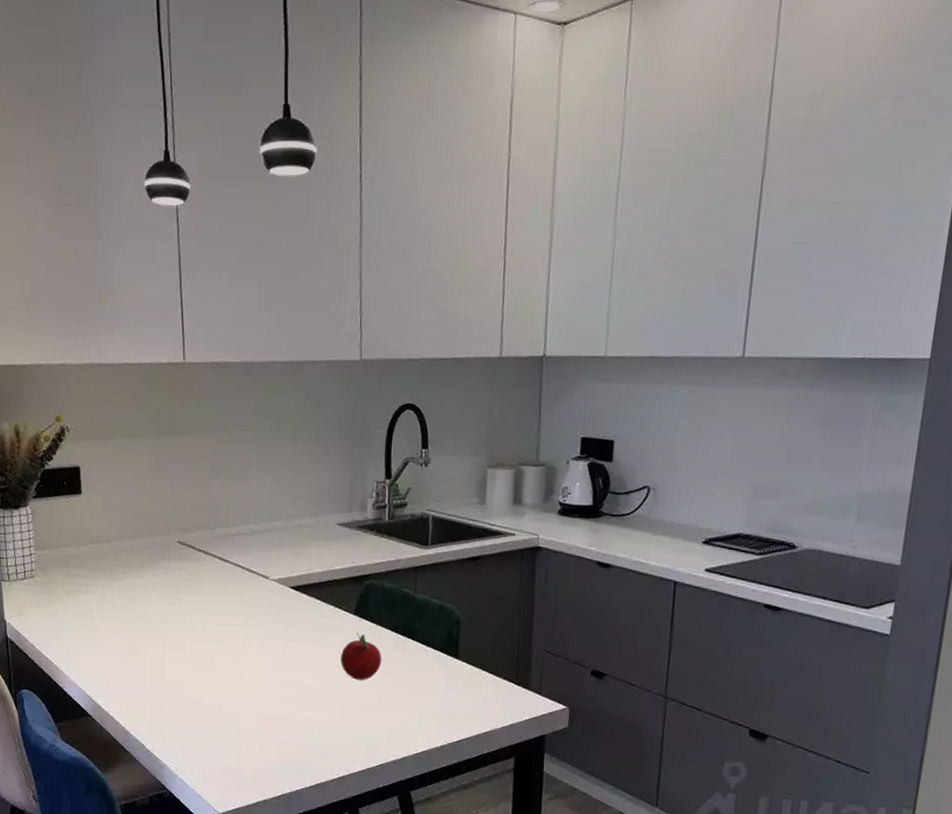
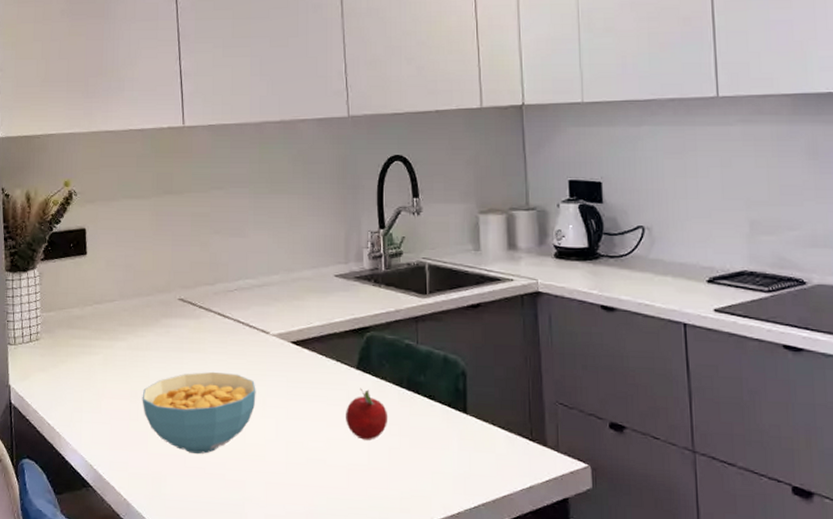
cereal bowl: none [140,613,254,690] -> present [142,371,256,455]

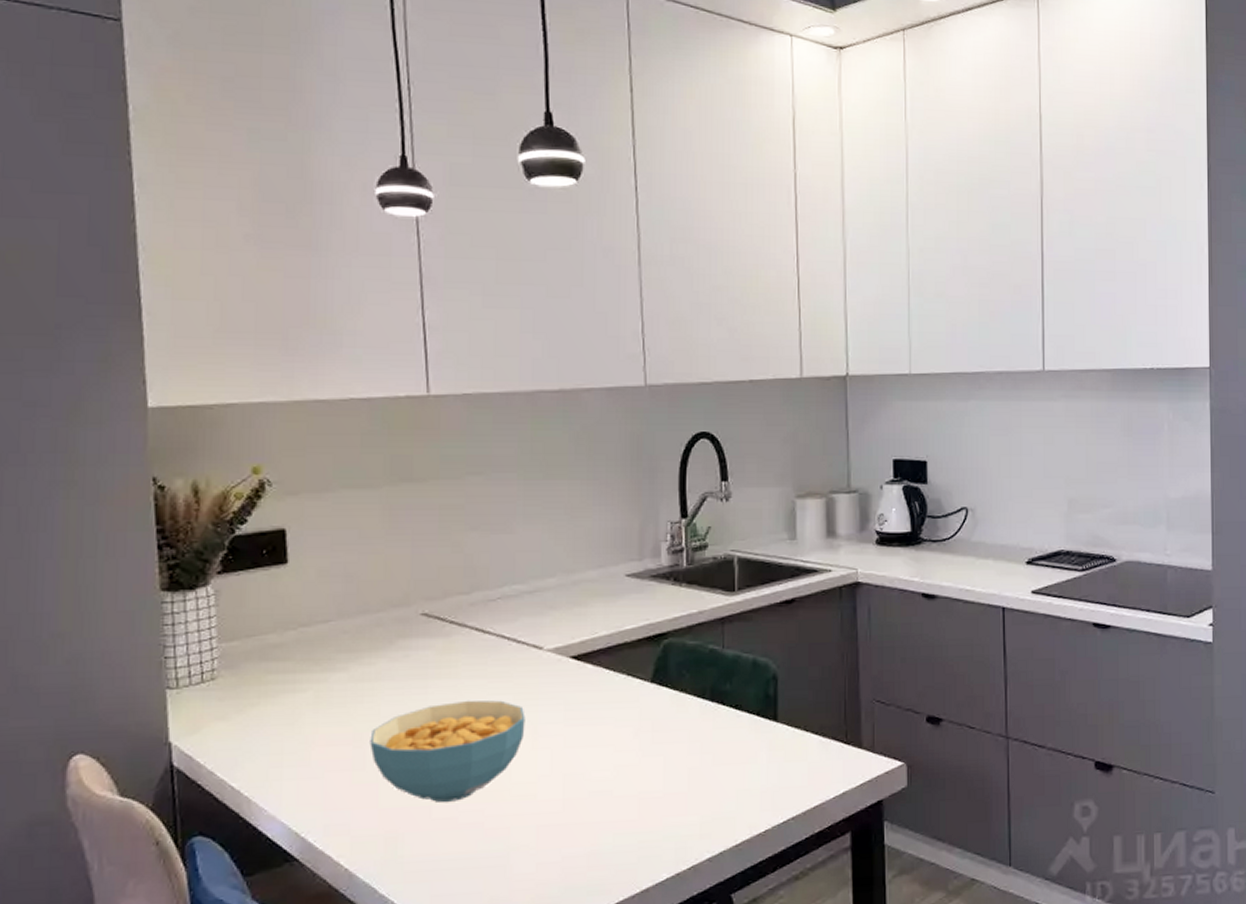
fruit: present [346,388,389,440] -> none [637,703,688,763]

